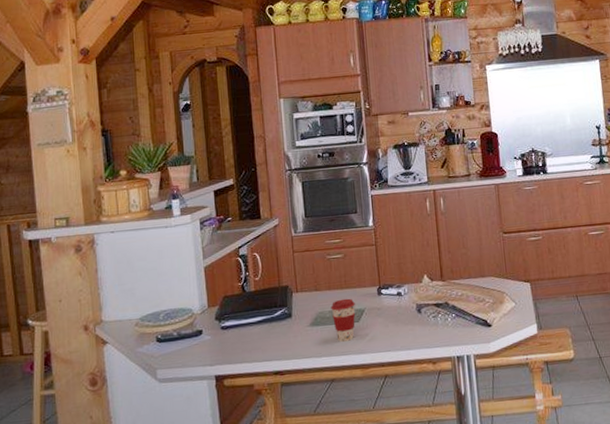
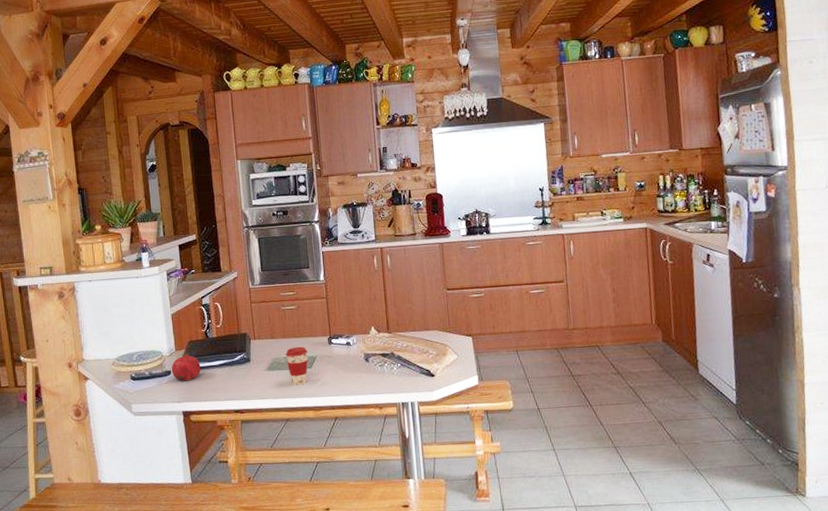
fruit: none [203,309,237,342] -> present [171,353,201,381]

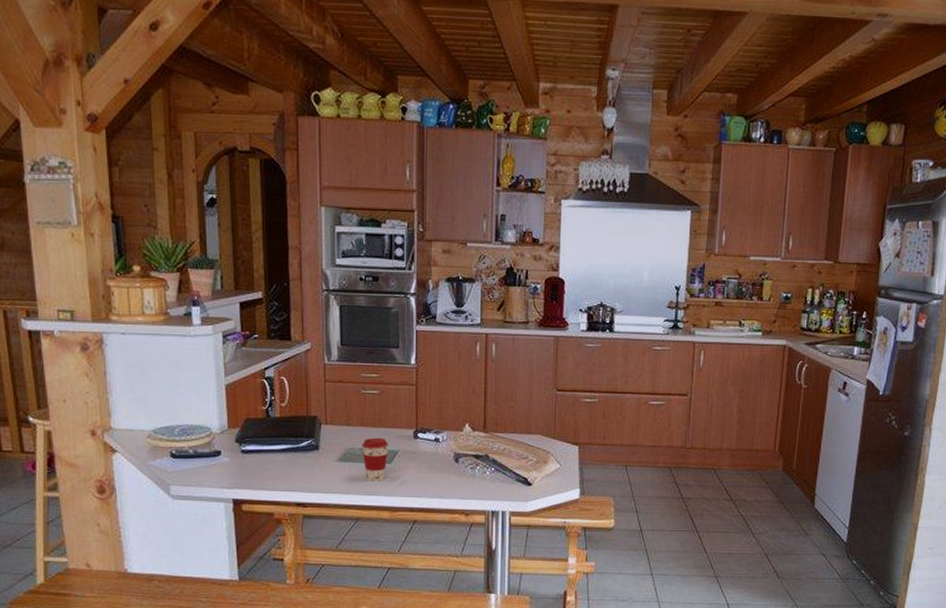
fruit: present [171,353,201,381] -> none [221,432,258,465]

